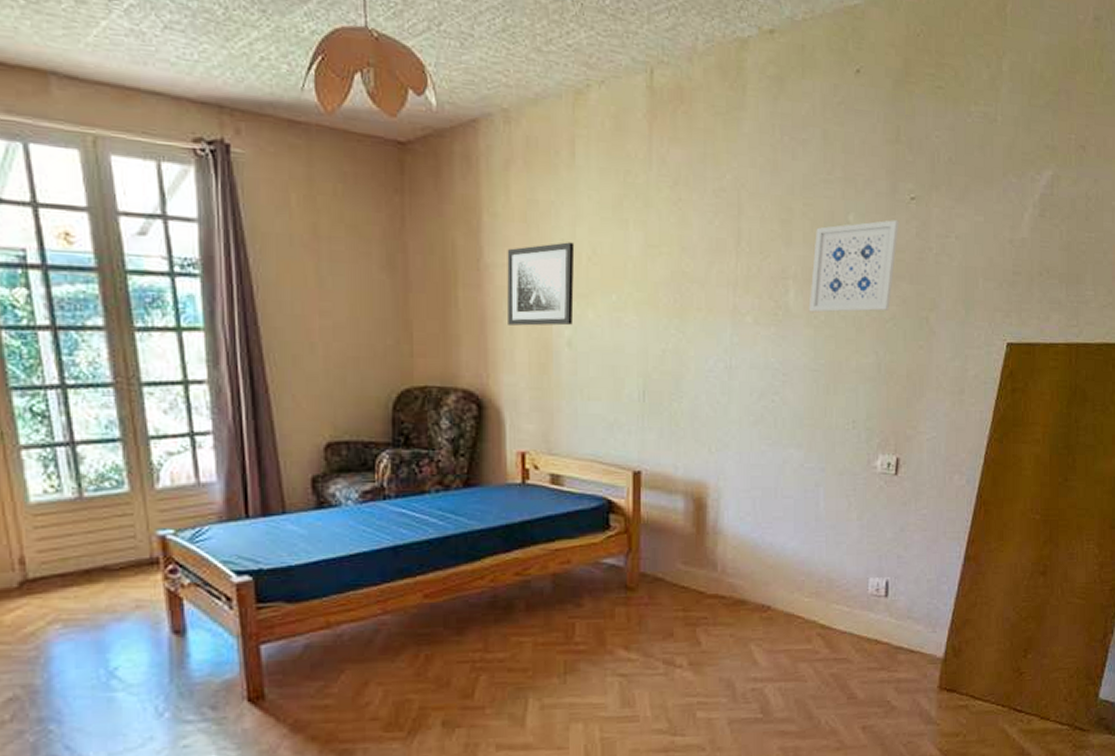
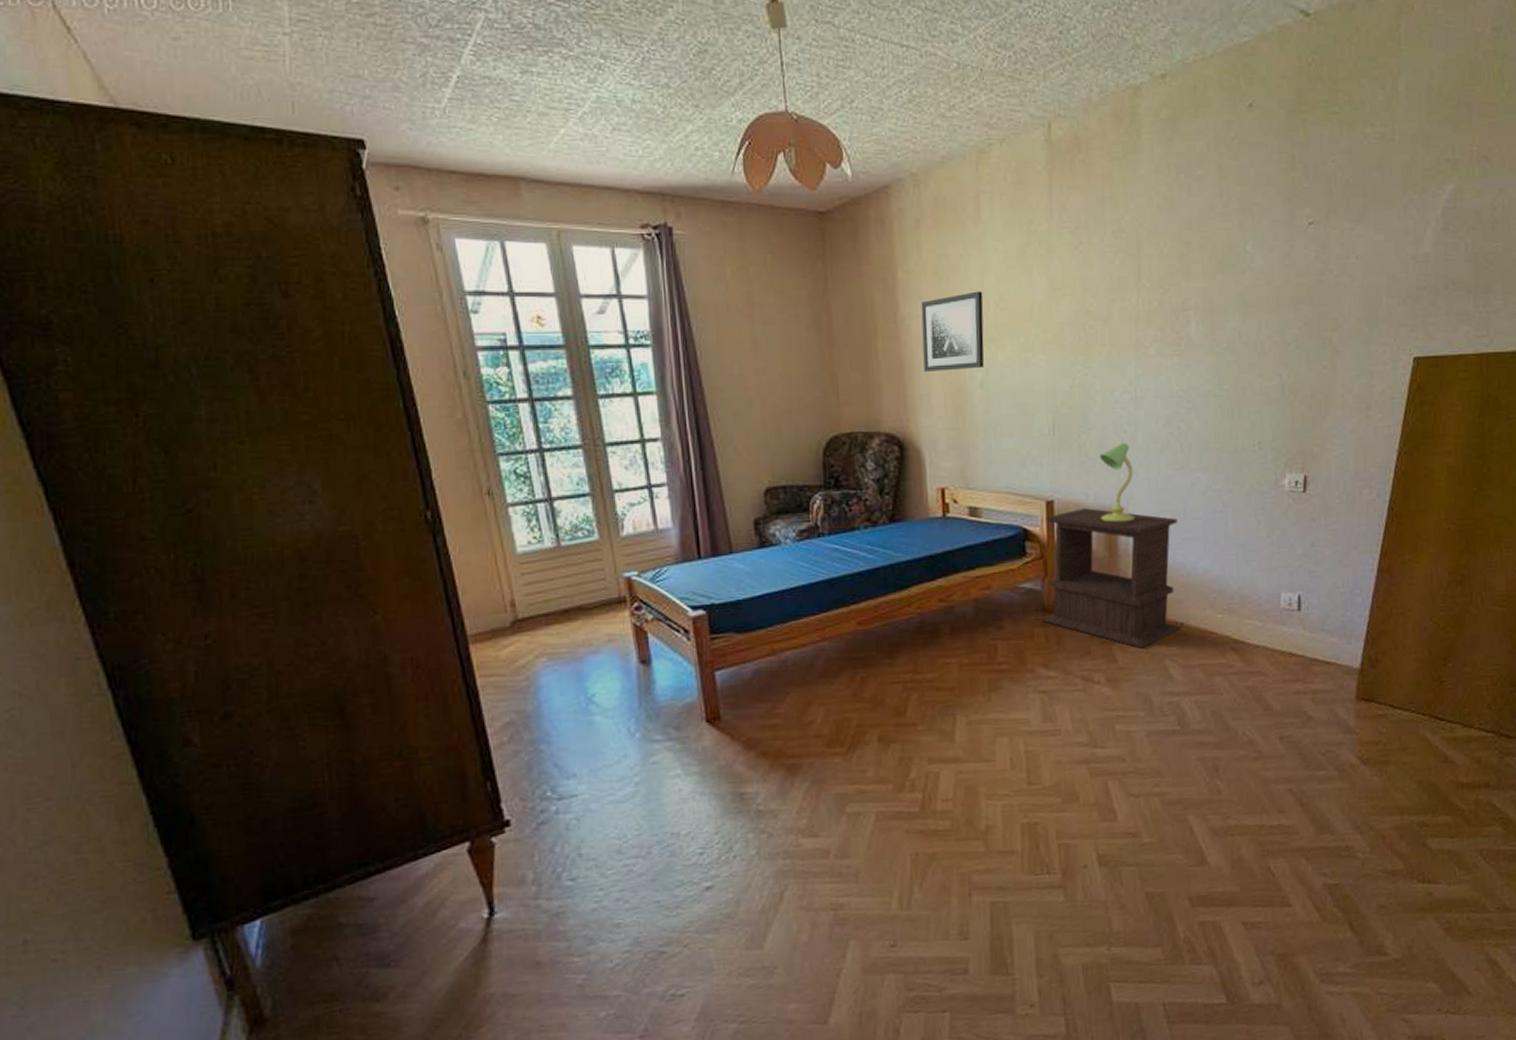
side table: none [623,481,768,632] -> present [1041,508,1181,649]
table lamp: none [689,413,725,499] -> present [1099,442,1135,524]
wall art: present [808,220,899,313] -> none [1210,246,1298,340]

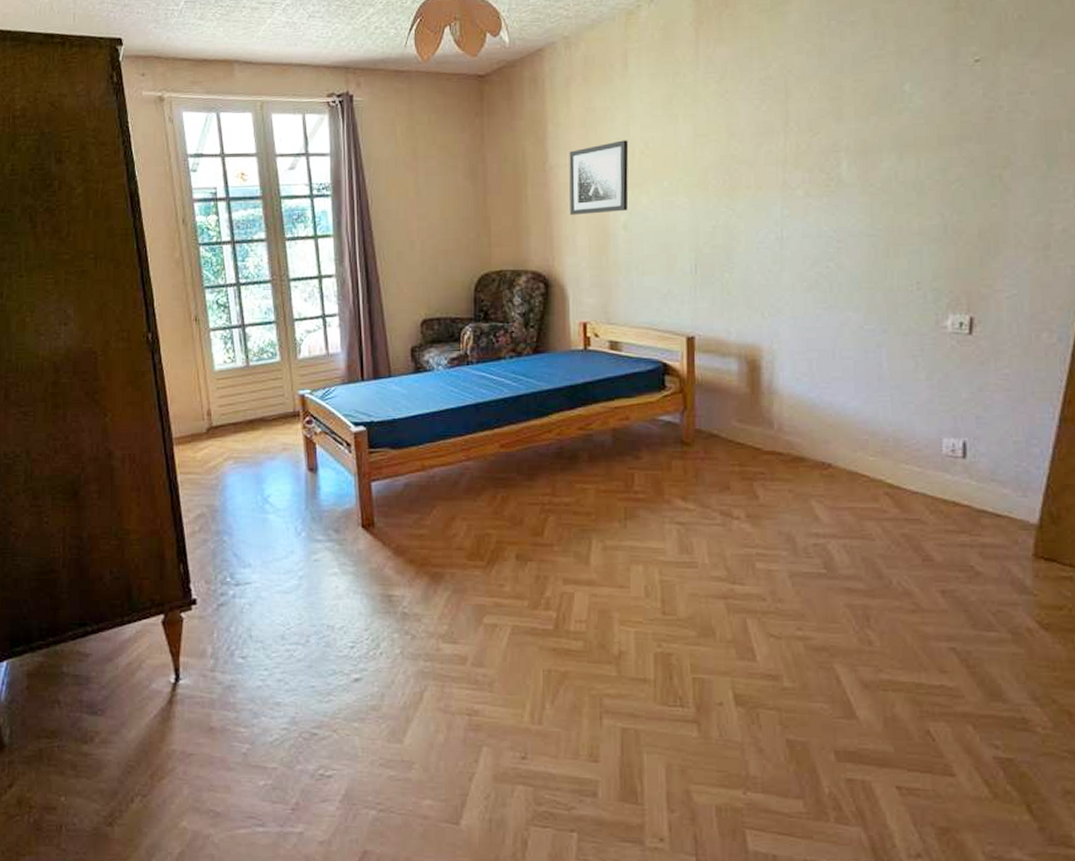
side table: present [1041,508,1181,649] -> none [679,345,828,487]
table lamp: present [1099,442,1135,524] -> none [742,281,779,361]

